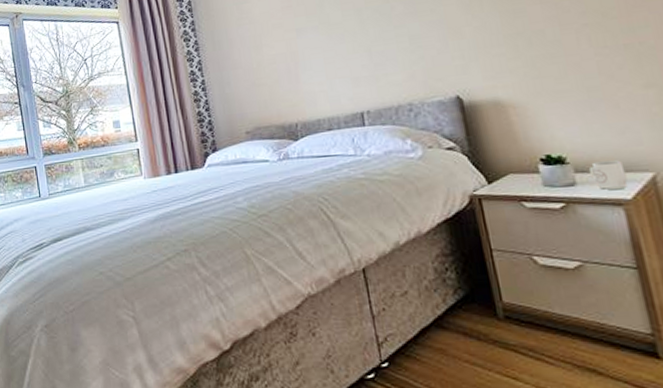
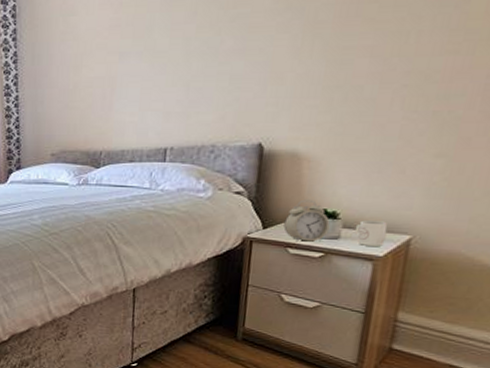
alarm clock: none [508,146,562,195] -> present [283,199,330,242]

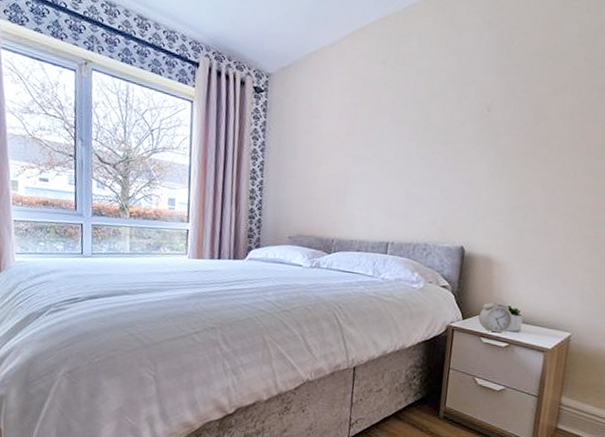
mug: present [354,219,388,248] -> none [531,317,555,341]

